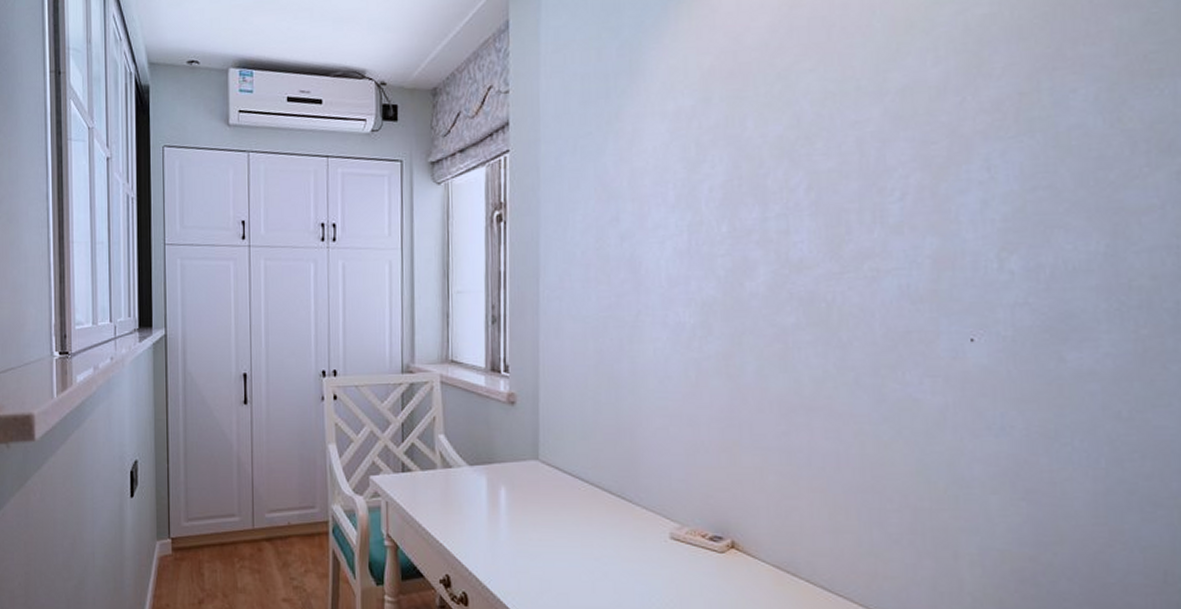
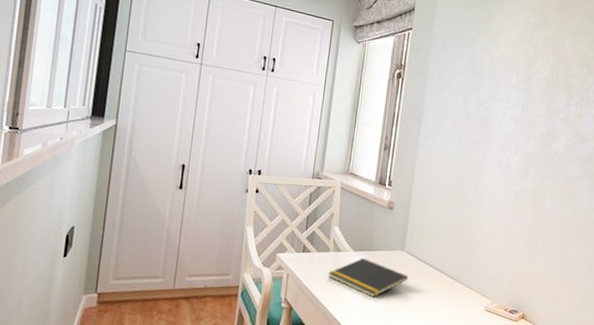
notepad: none [439,475,550,528] -> present [328,258,409,298]

